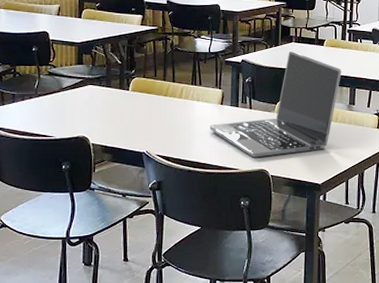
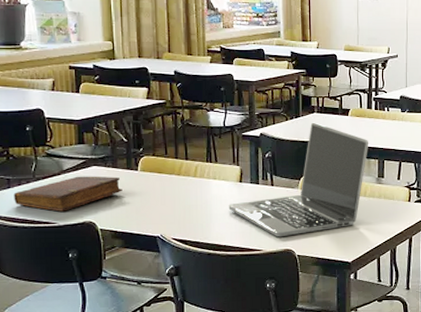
diary: none [17,94,114,126] -> present [14,176,123,212]

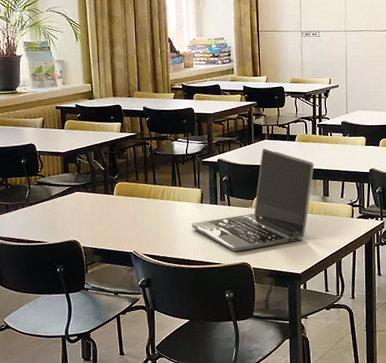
diary: present [14,176,123,212] -> none [11,200,101,232]

